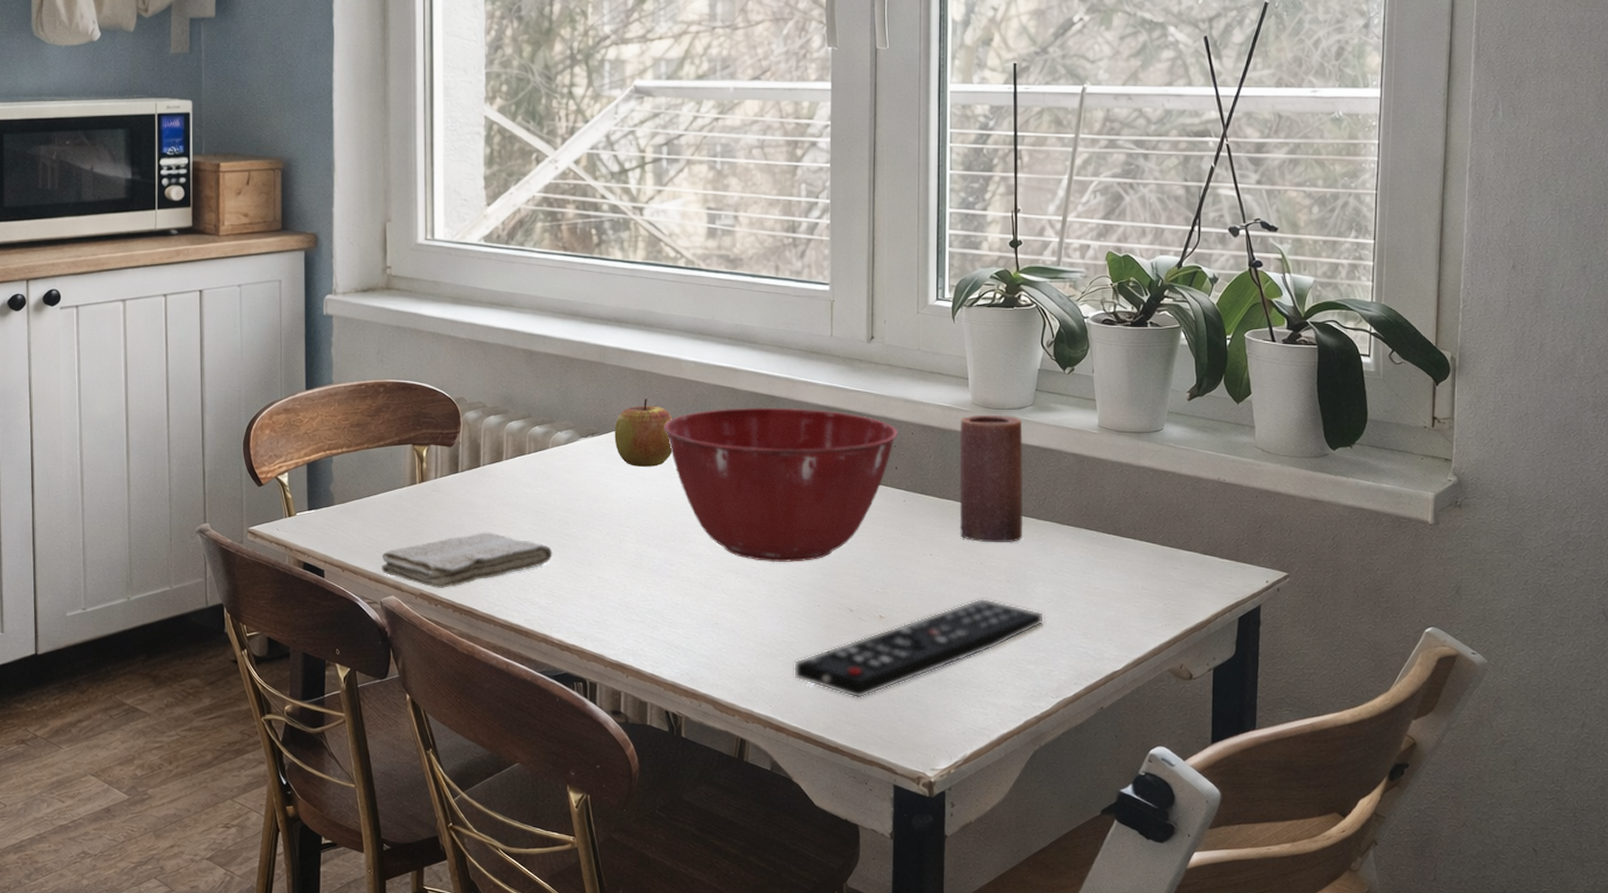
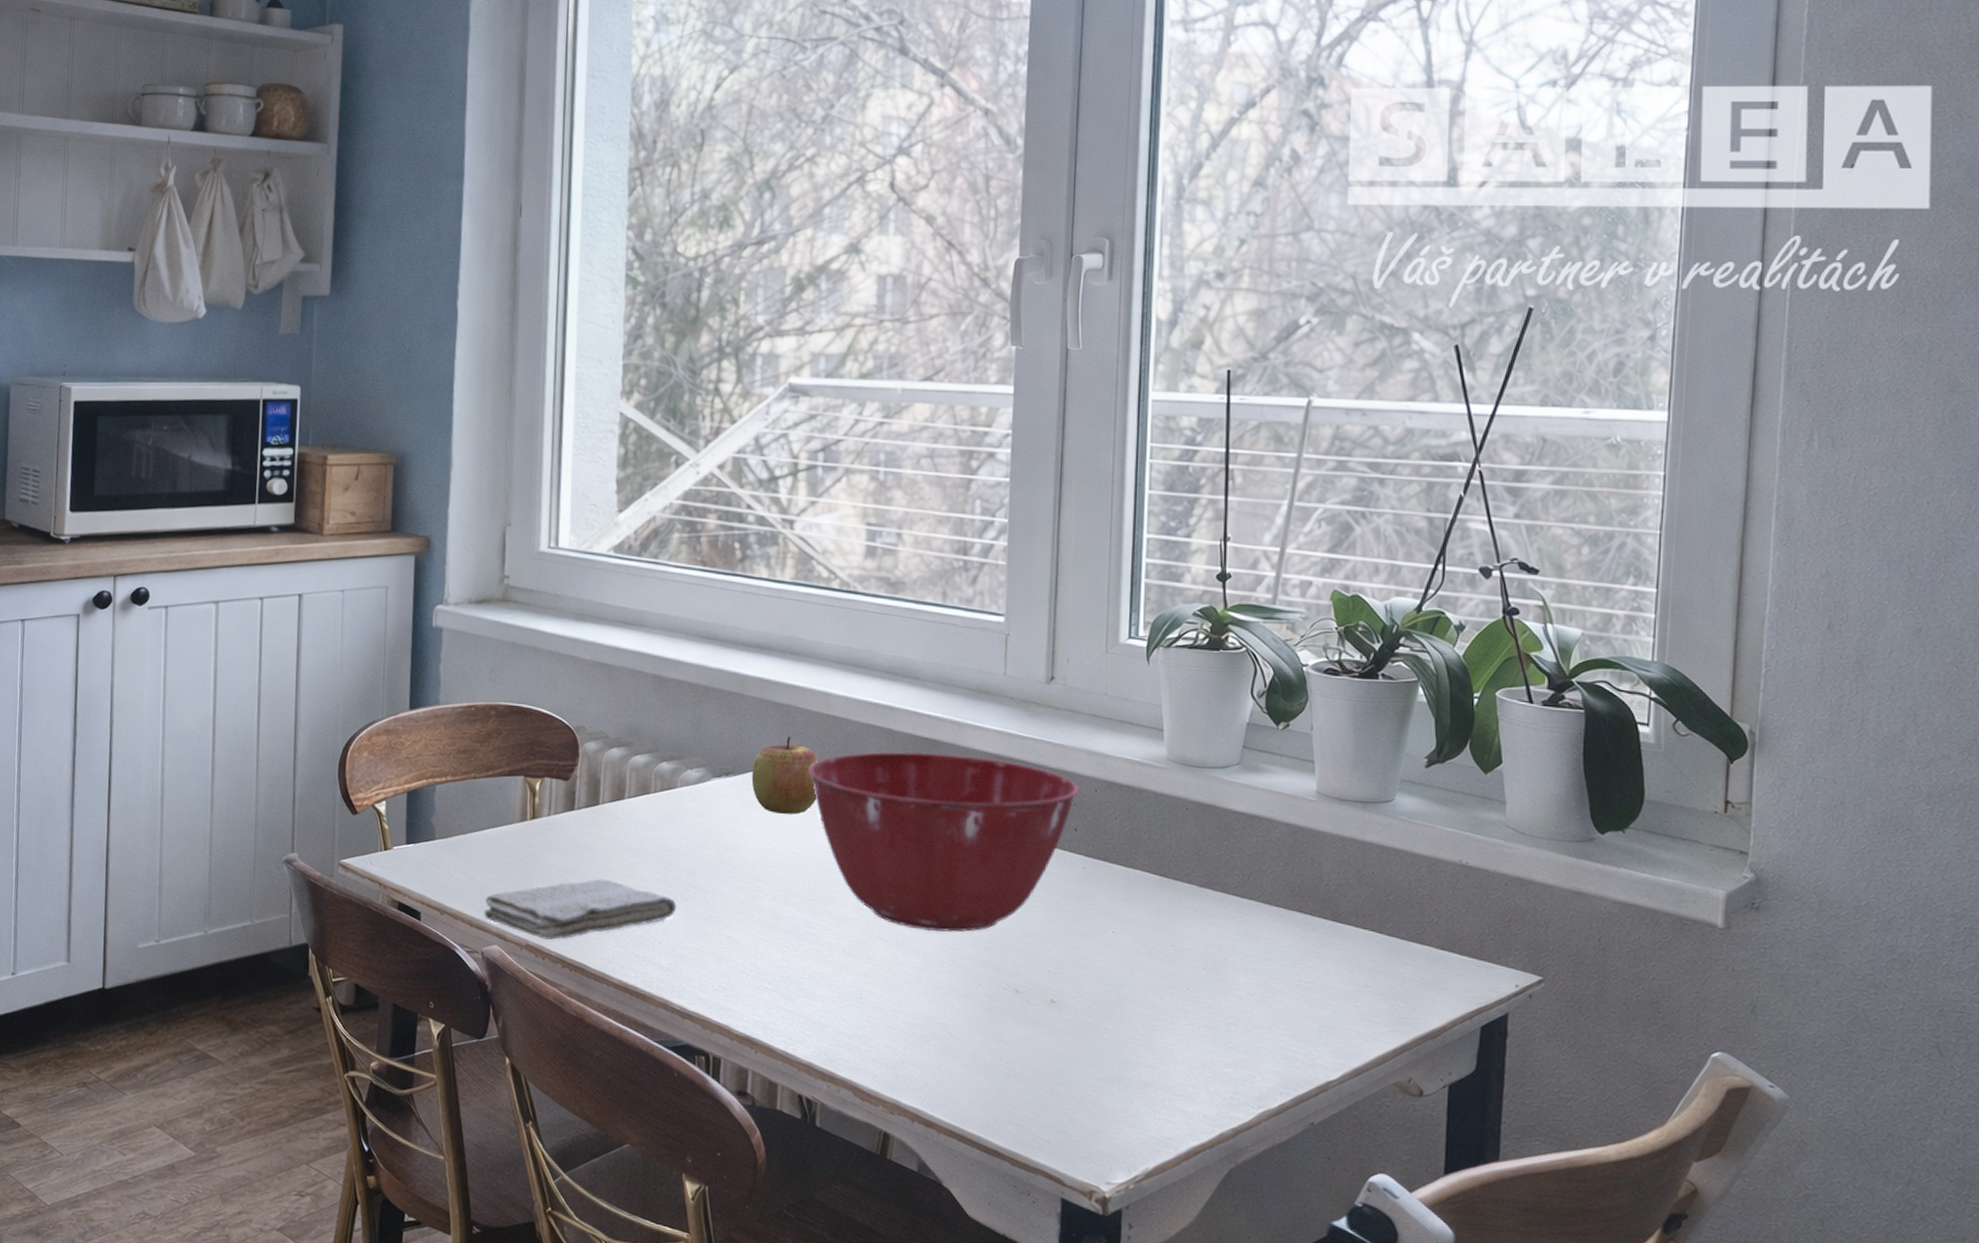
remote control: present [793,598,1045,699] -> none [947,986,1246,1095]
candle: present [959,414,1024,544] -> none [1148,772,1226,924]

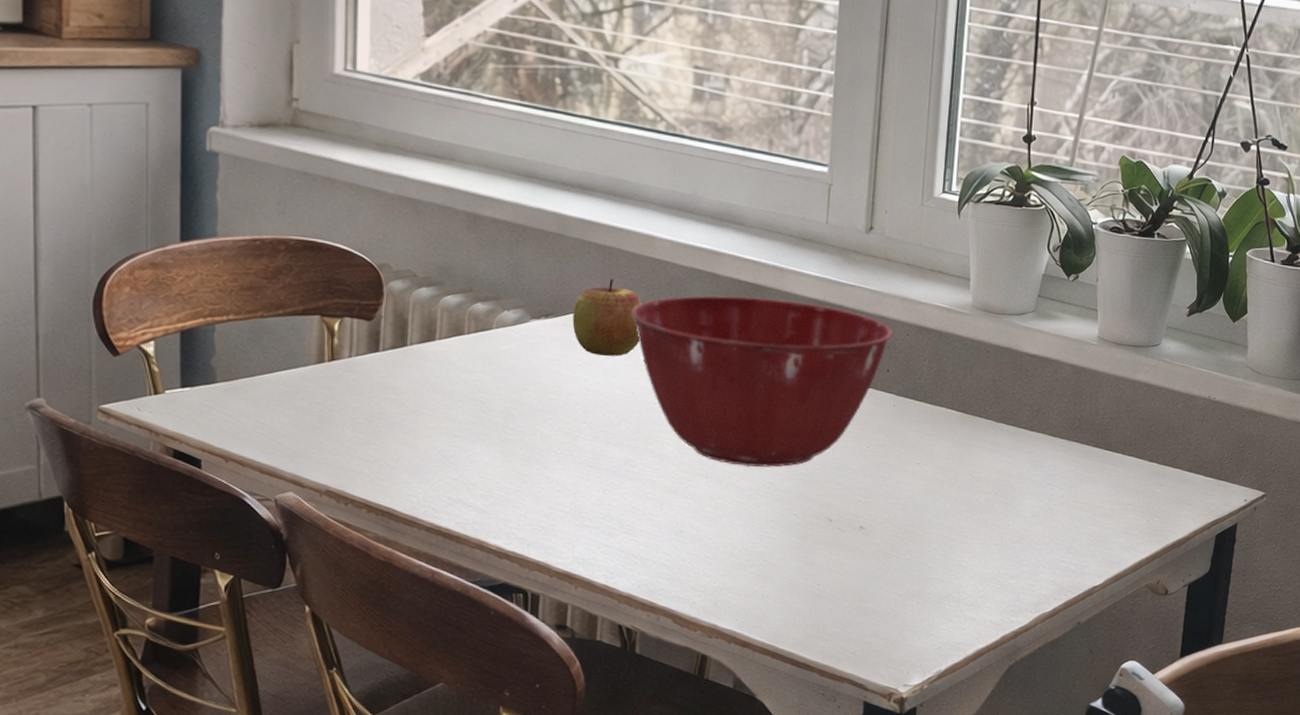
washcloth: present [484,878,677,940] -> none [277,422,493,485]

